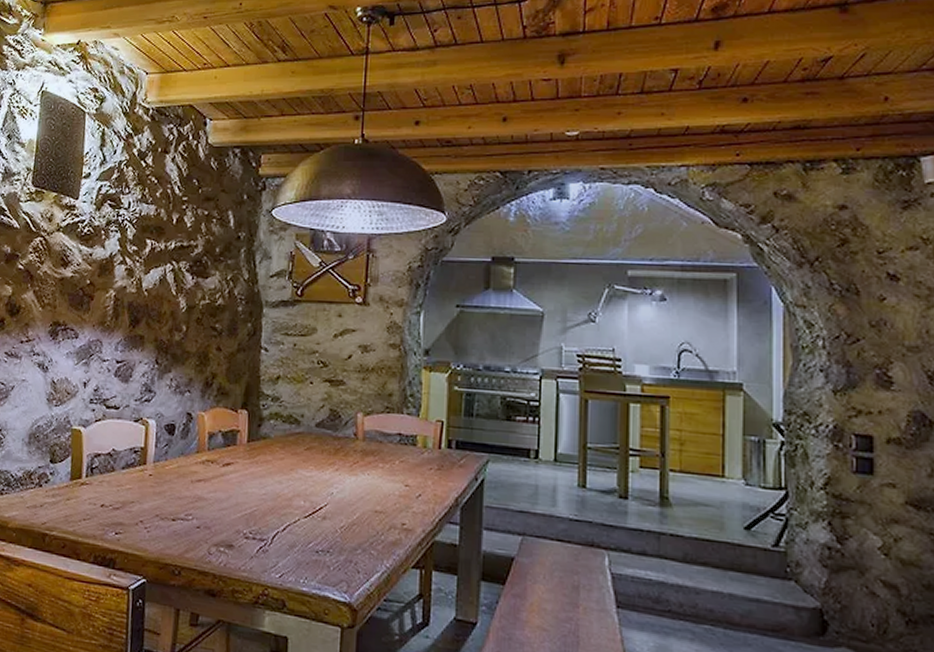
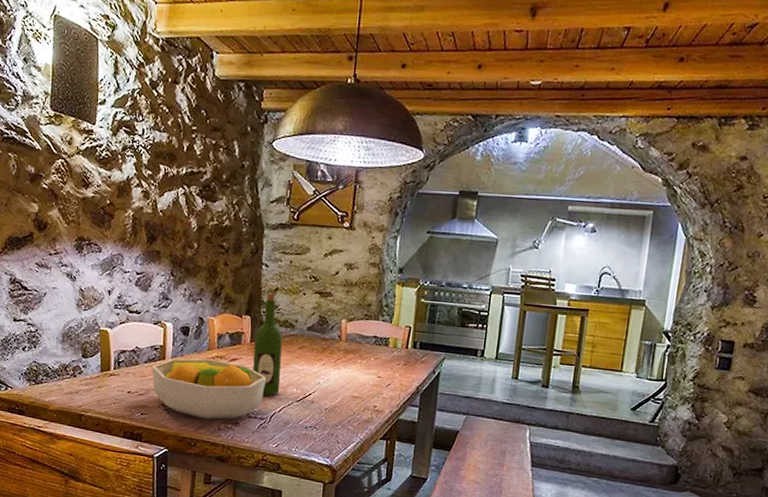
fruit bowl: none [130,463,268,541] -> present [152,358,267,420]
wine bottle: none [250,382,286,511] -> present [253,293,283,397]

